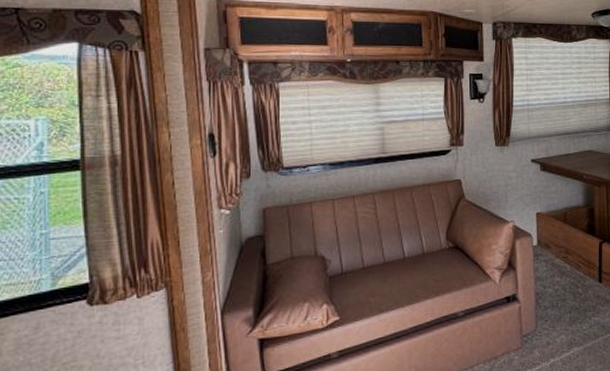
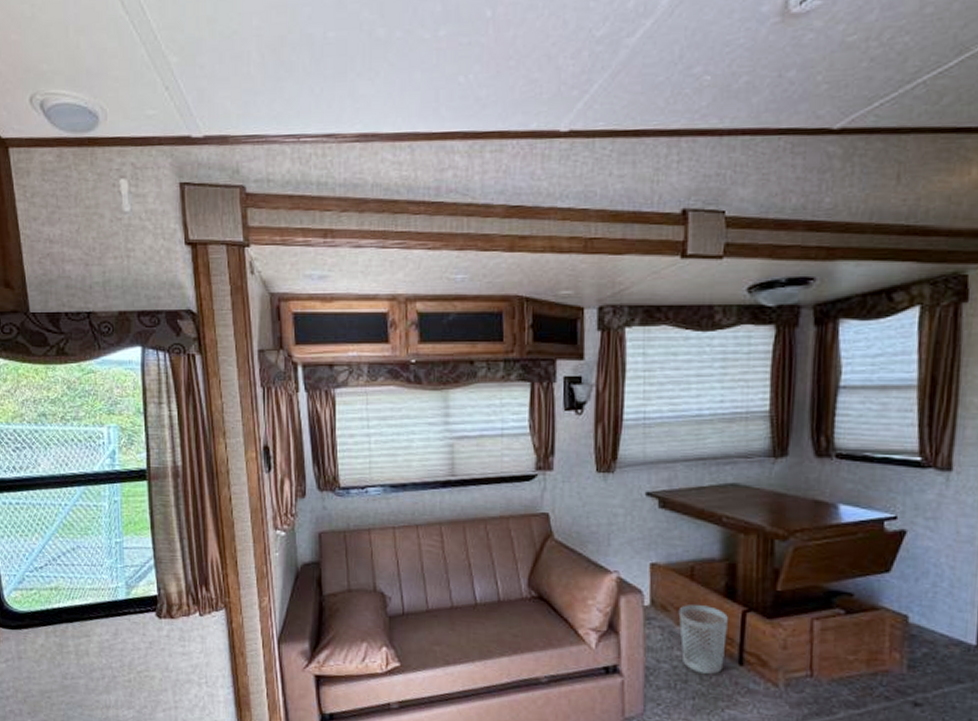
wastebasket: none [557,241,590,292] -> present [678,605,728,674]

